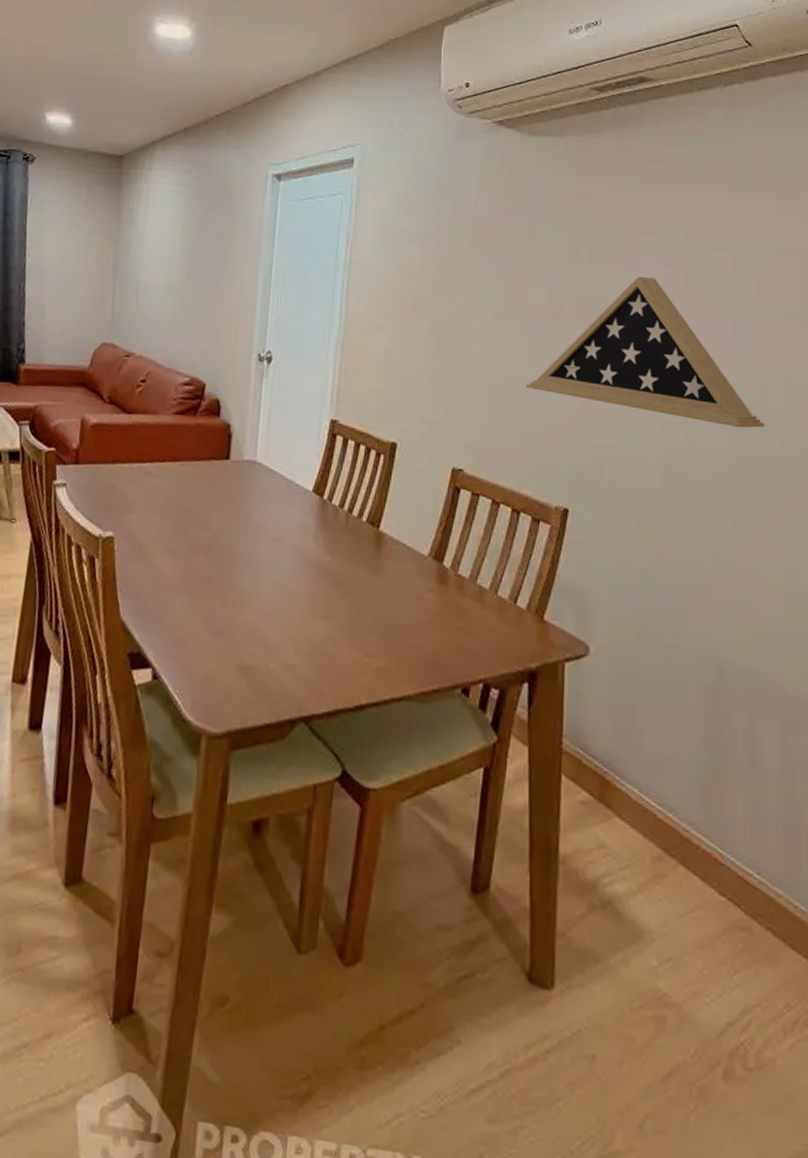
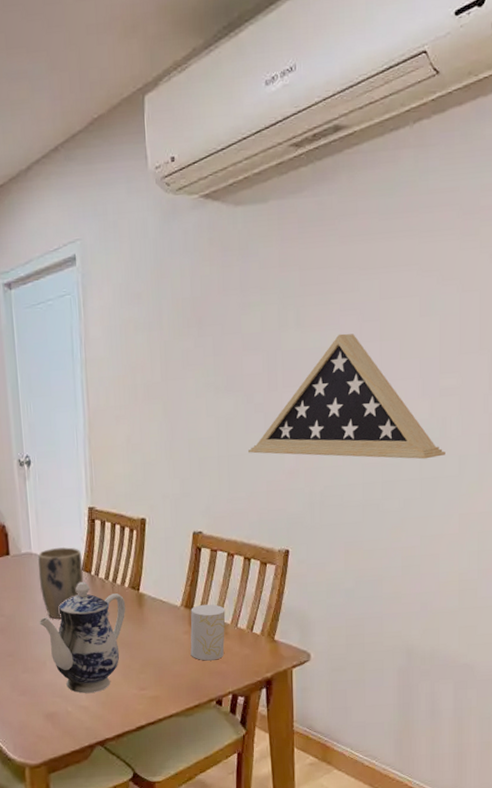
teapot: none [251,506,360,649] -> present [39,582,126,693]
plant pot: none [258,460,316,546] -> present [37,546,84,619]
cup: none [434,558,484,633] -> present [190,604,226,661]

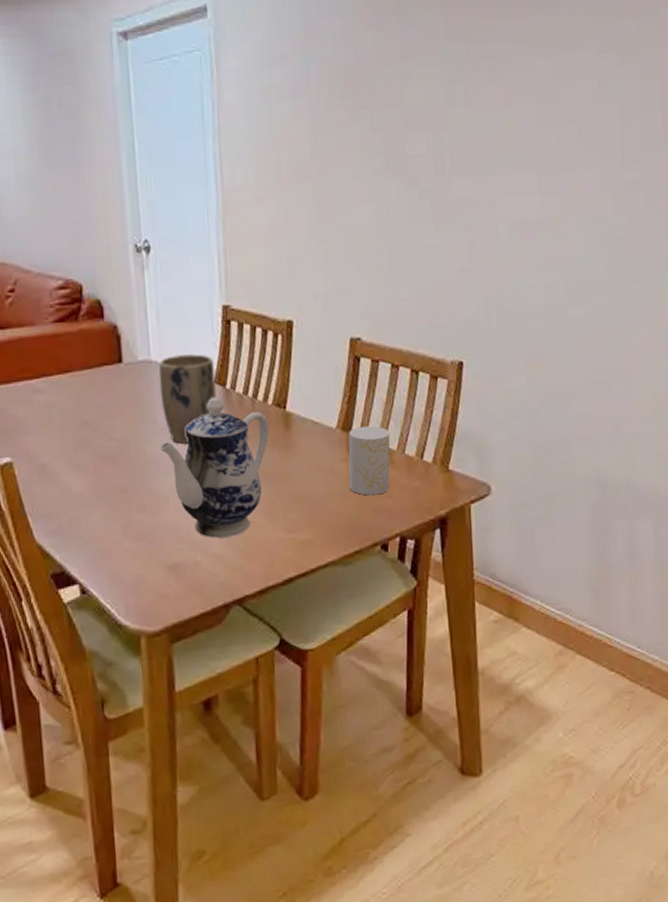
display case: present [248,333,445,460] -> none [413,115,633,261]

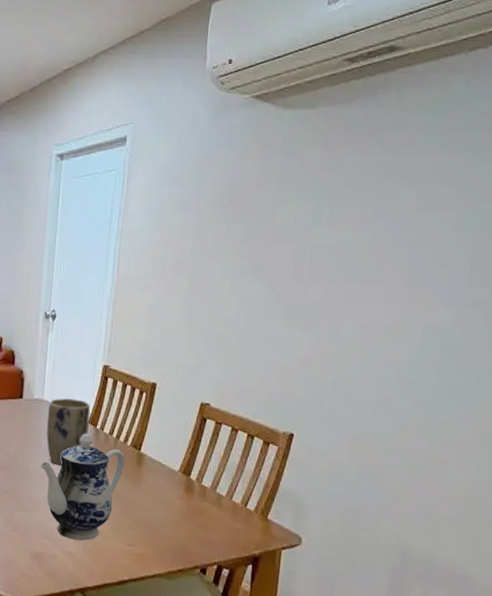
cup: present [348,425,390,496] -> none [181,473,222,529]

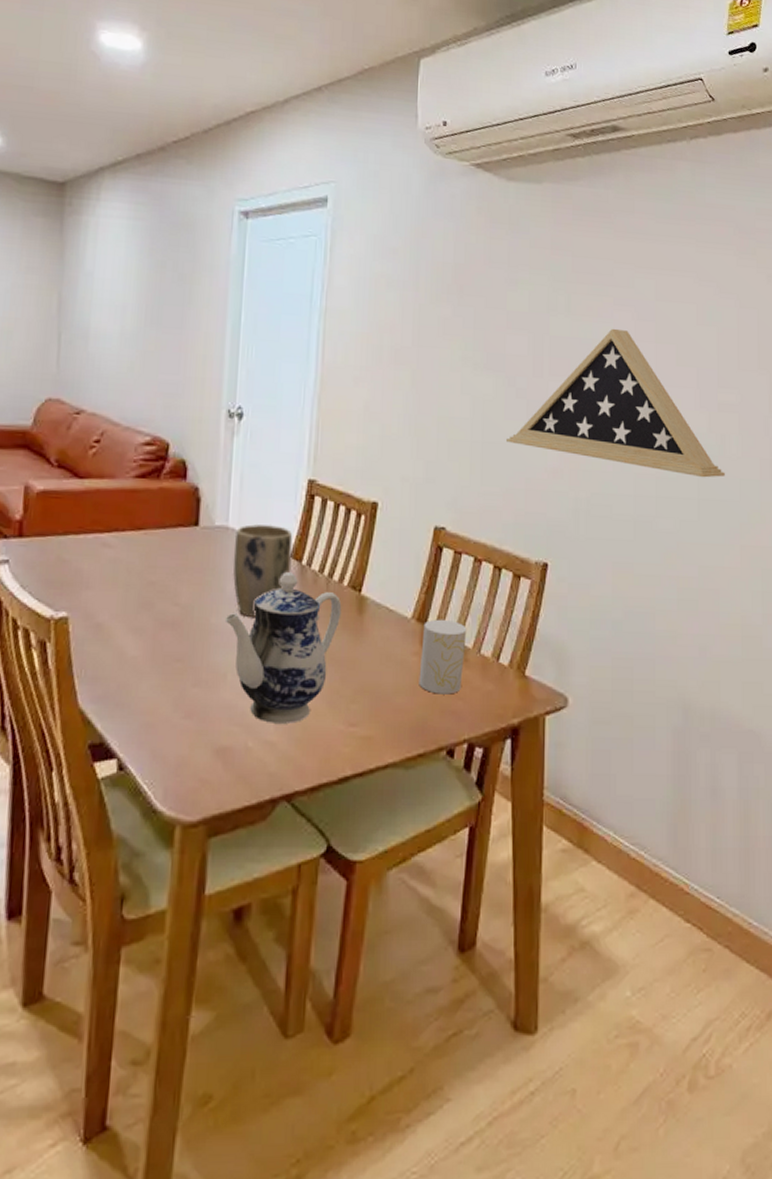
cup: none [181,473,222,529] -> present [419,619,467,695]
display case: none [266,236,466,366] -> present [506,328,725,478]

